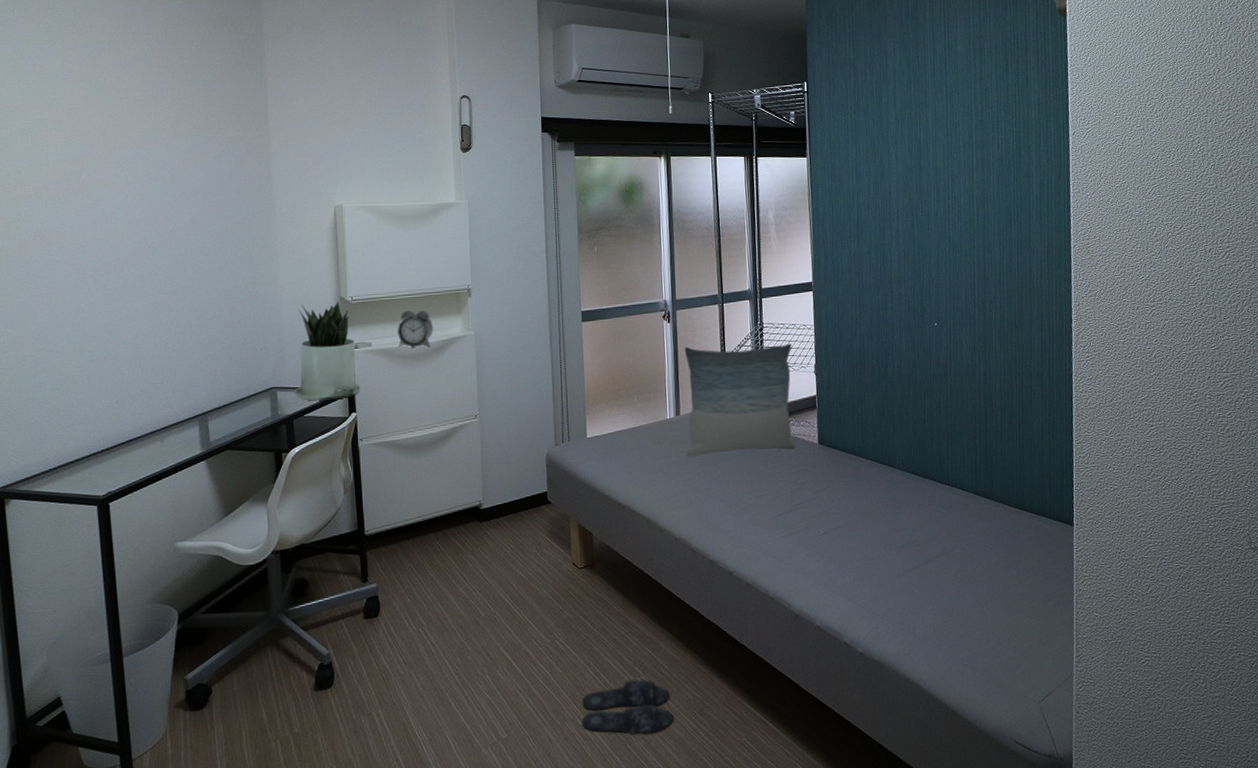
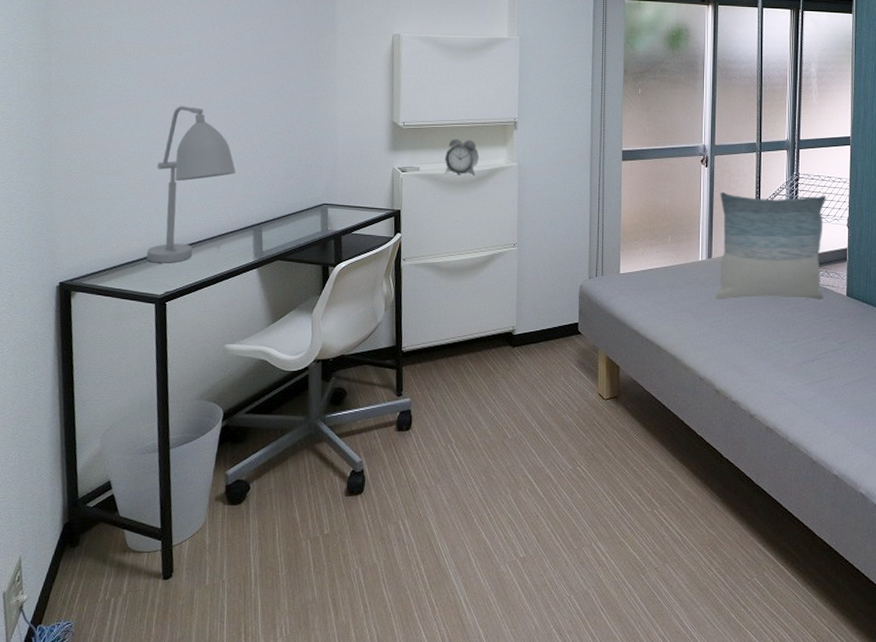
desk lamp: none [85,294,177,463] -> present [147,106,236,263]
planter: present [295,302,362,401] -> none [344,126,408,220]
slippers: present [582,679,674,735] -> none [598,511,687,566]

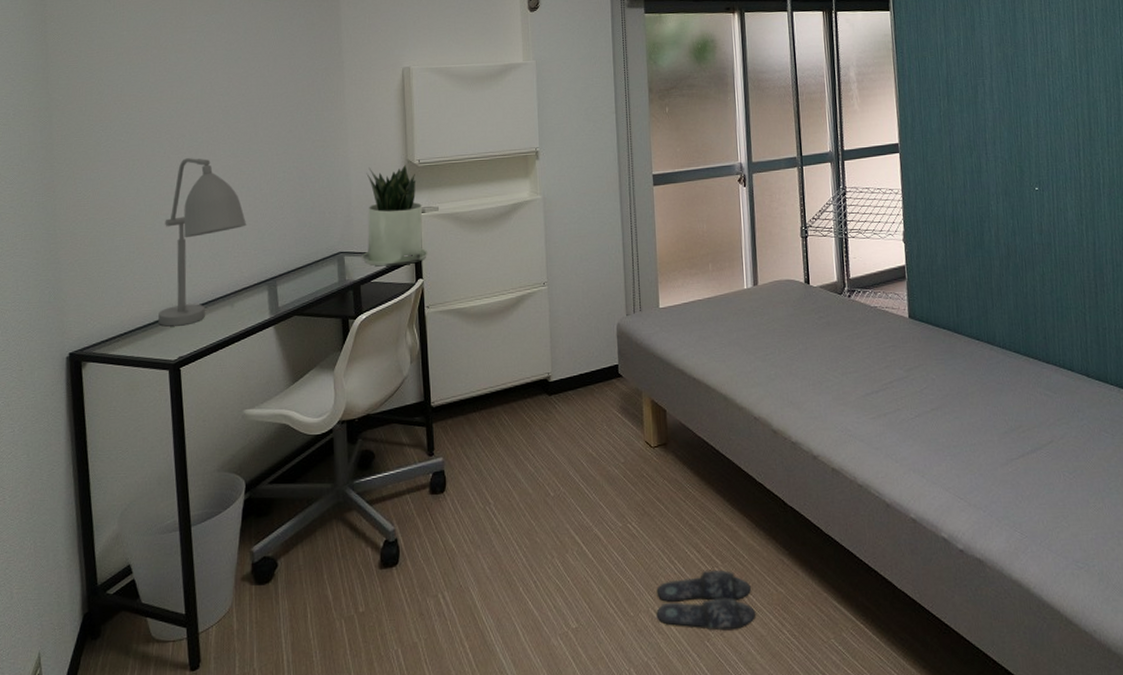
planter: none [344,126,408,220] -> present [362,165,428,267]
alarm clock: present [444,139,480,176] -> none [464,173,501,212]
slippers: none [598,511,687,566] -> present [656,569,755,631]
pillow: present [715,191,827,300] -> none [761,209,884,331]

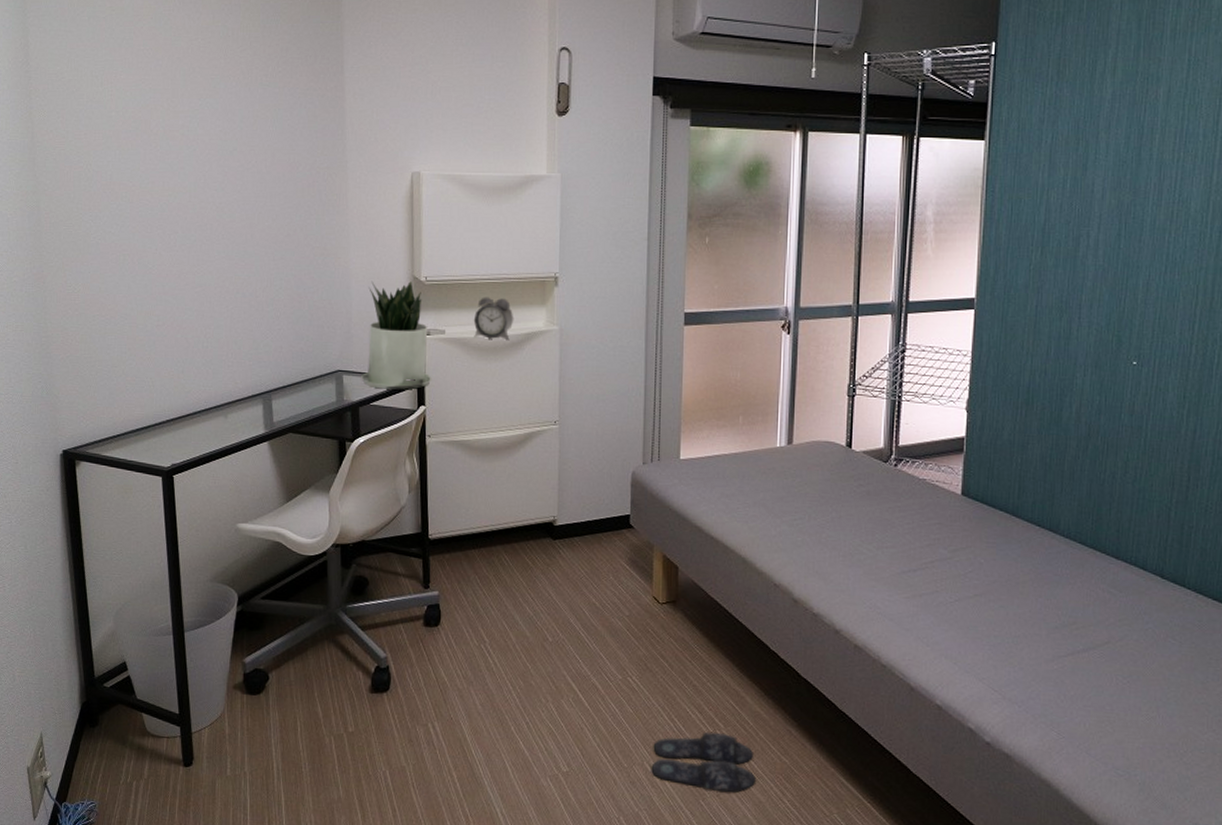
desk lamp: present [158,158,247,327] -> none [151,257,242,433]
alarm clock: none [464,173,501,212] -> present [473,297,514,341]

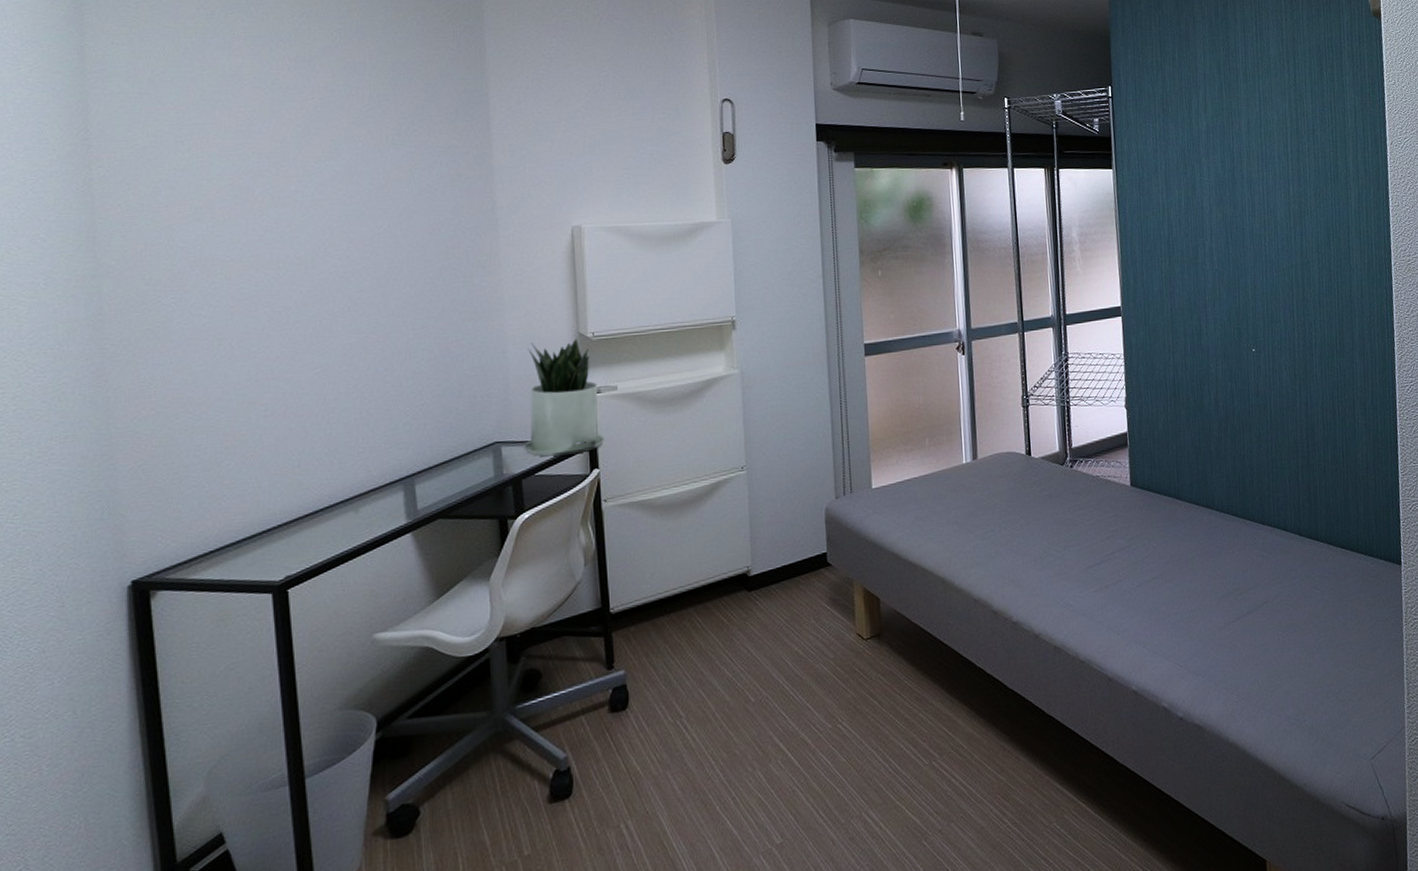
alarm clock: present [473,297,514,341] -> none [647,347,692,390]
slippers: present [651,731,755,793] -> none [870,763,975,828]

